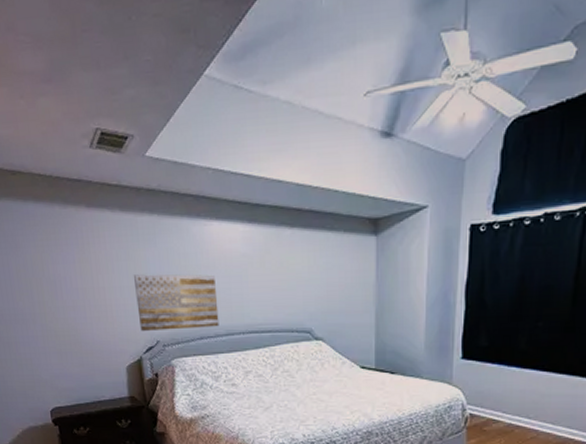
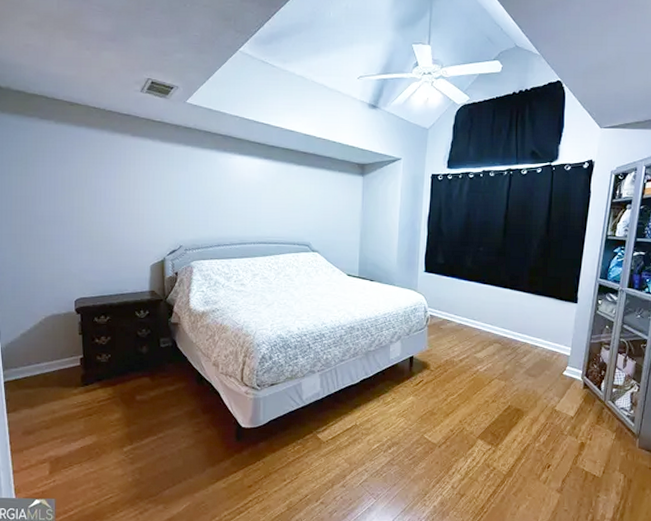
wall art: present [133,274,219,331] -> none [165,191,235,238]

